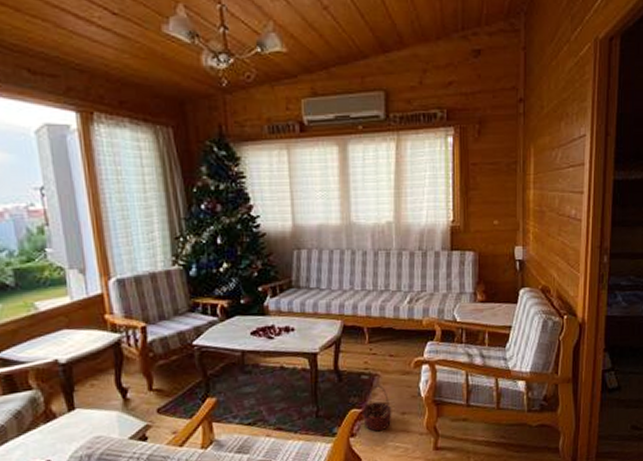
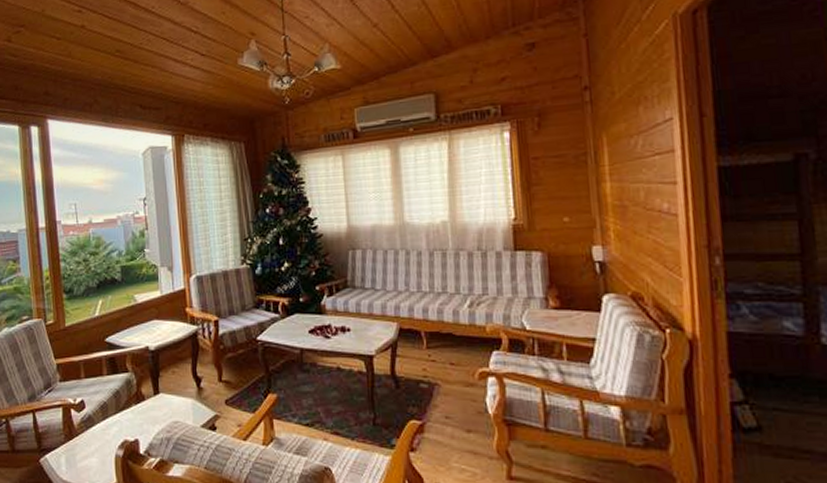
basket: present [361,385,392,432] -> none [421,395,456,449]

